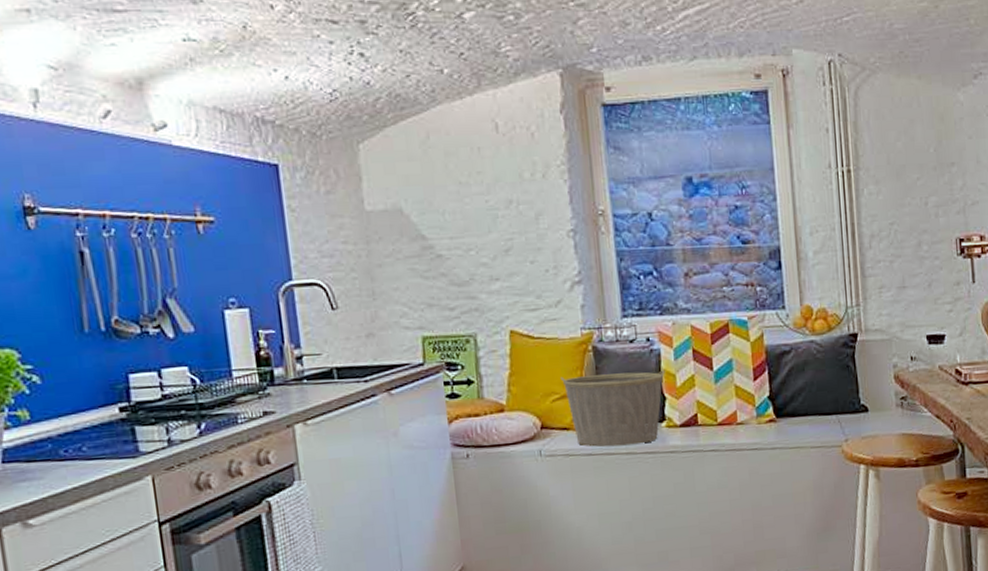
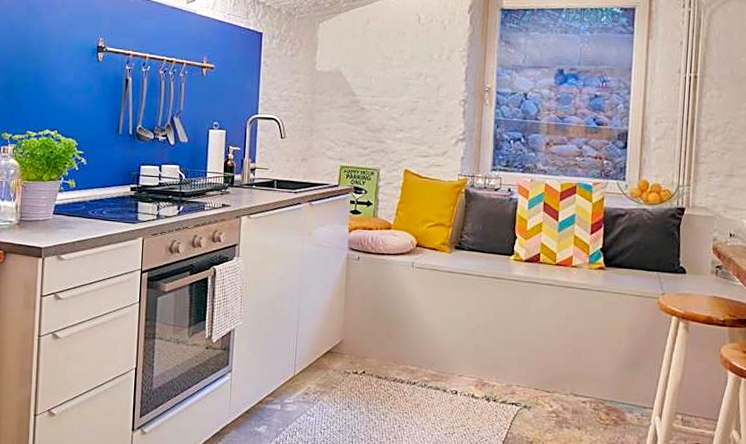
basket: present [560,370,665,448] -> none [437,209,519,270]

